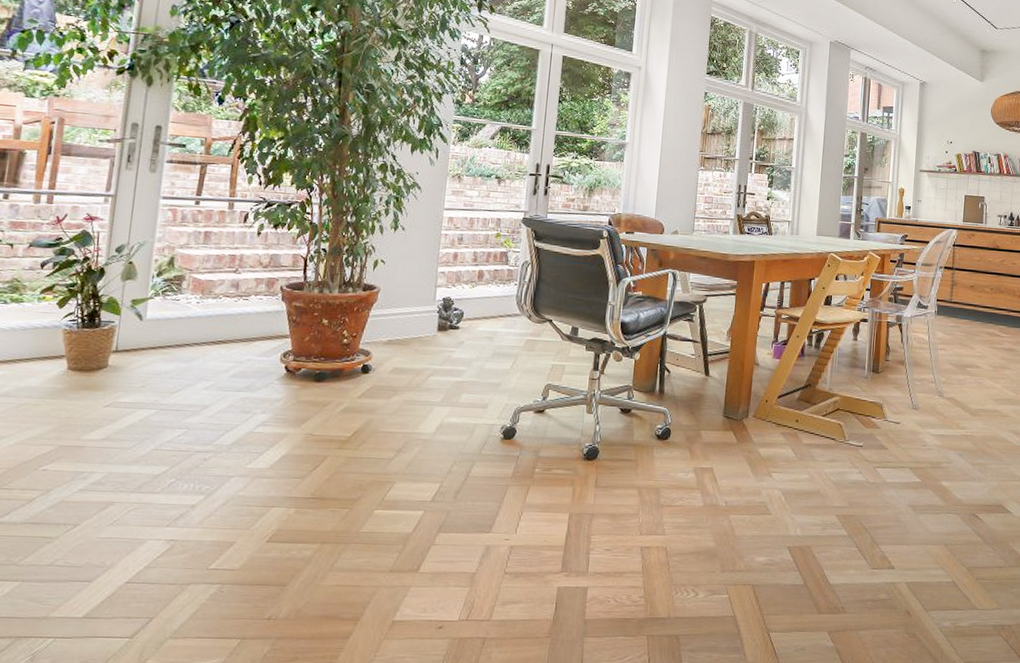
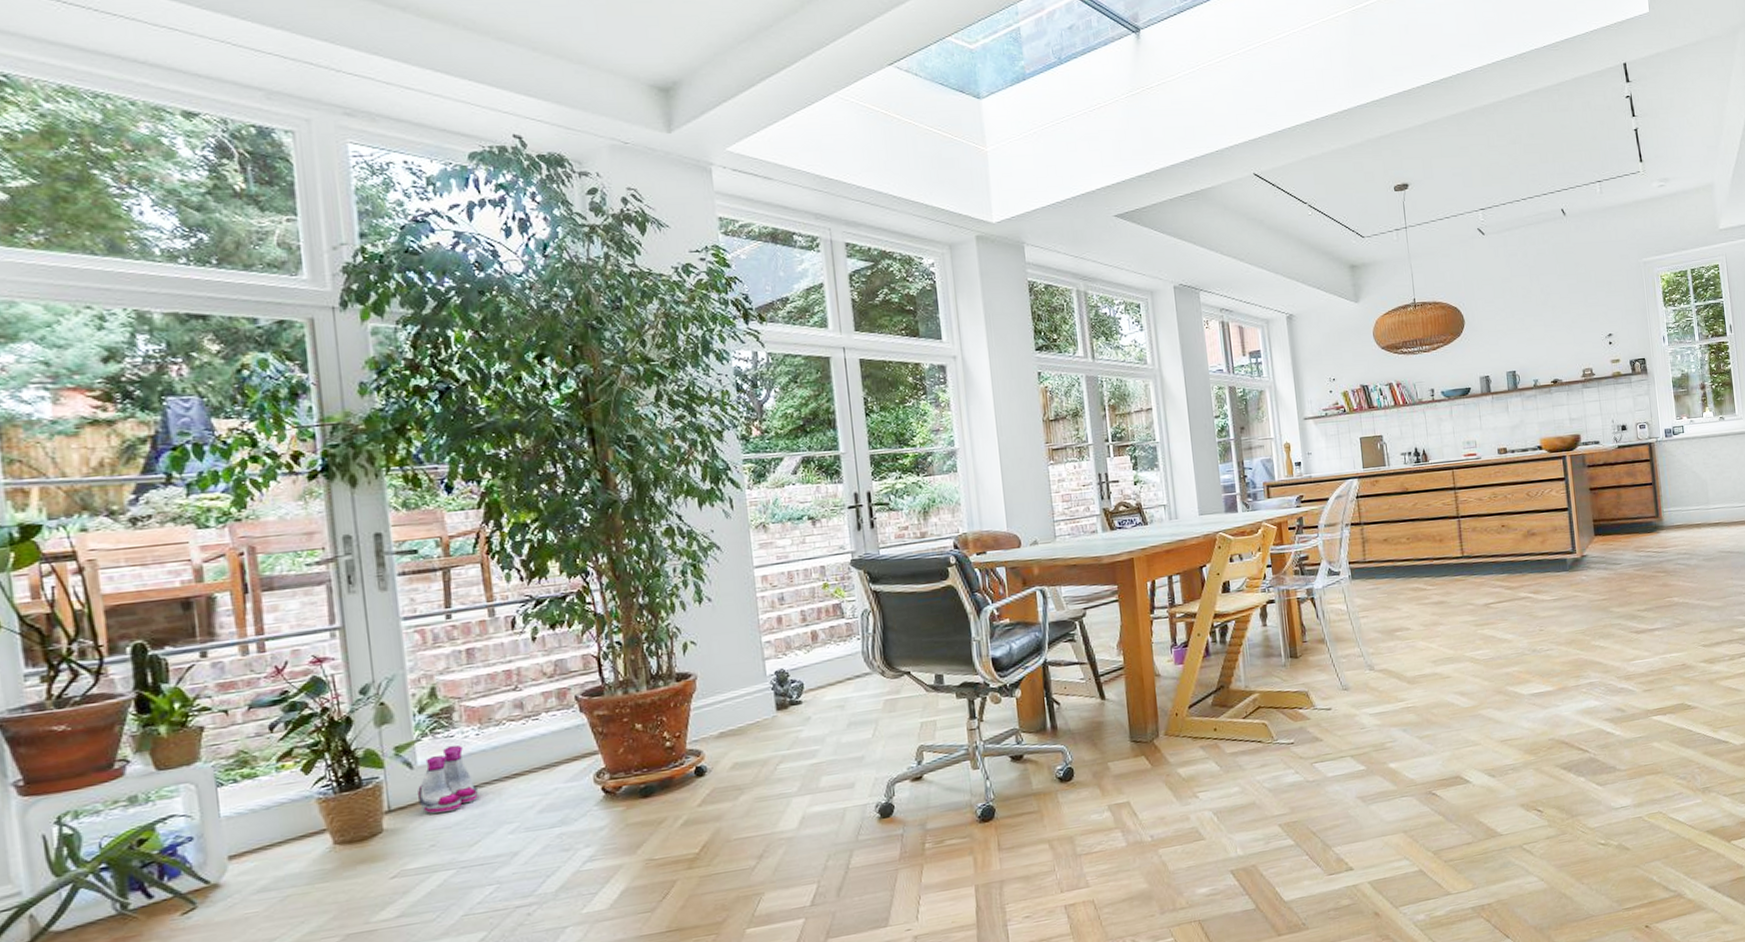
boots: none [140,307,188,362] -> present [418,745,478,814]

